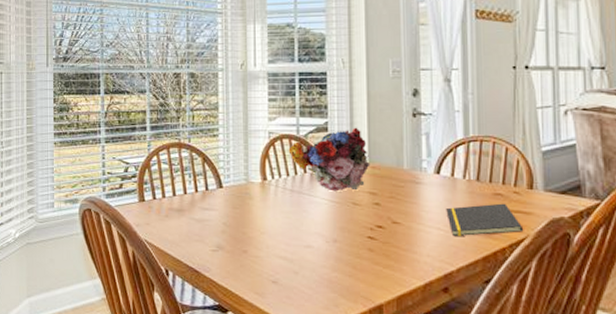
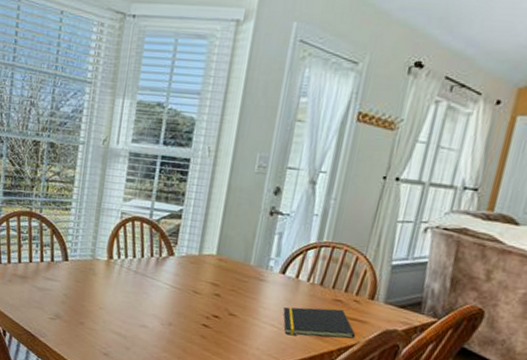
flower bouquet: present [288,127,370,192] -> none [138,218,218,280]

